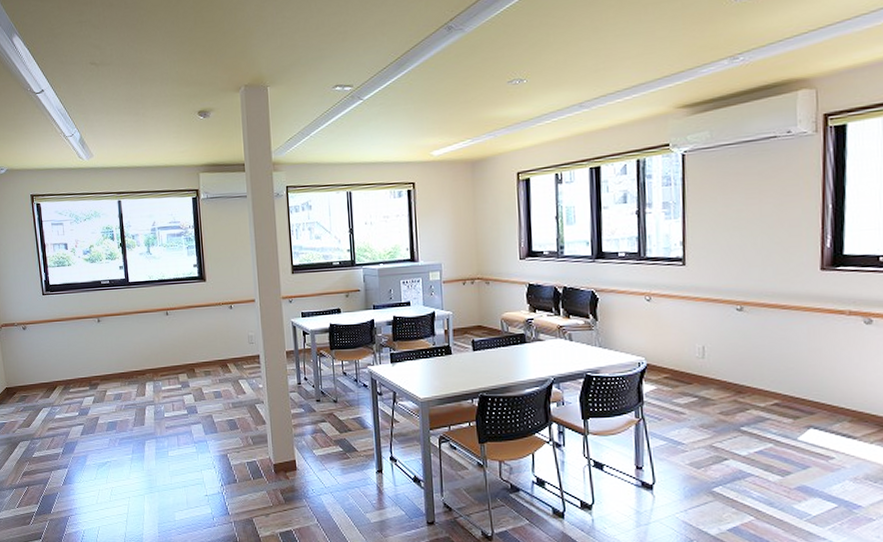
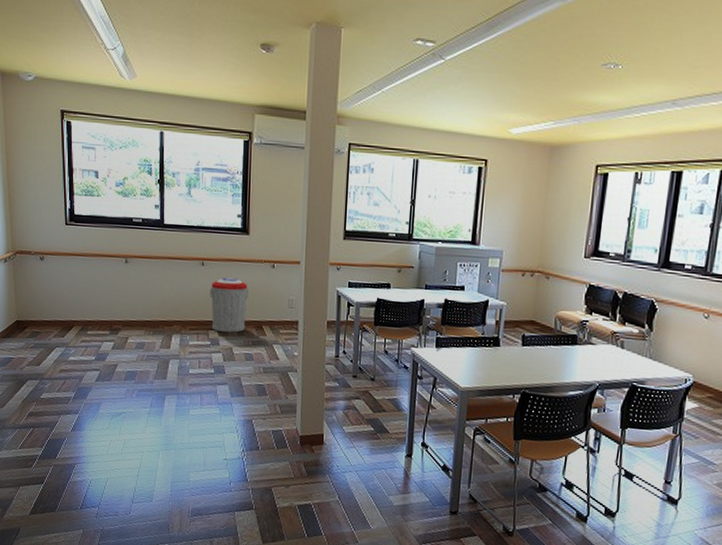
trash can: none [175,323,212,375] -> present [209,277,249,333]

